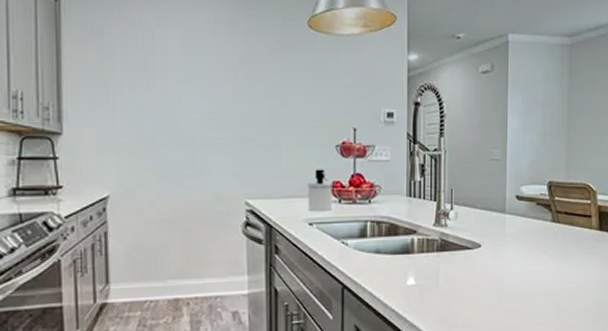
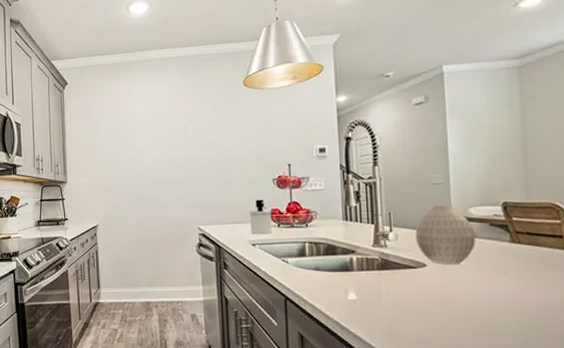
vase: none [473,181,524,246] -> present [415,204,476,265]

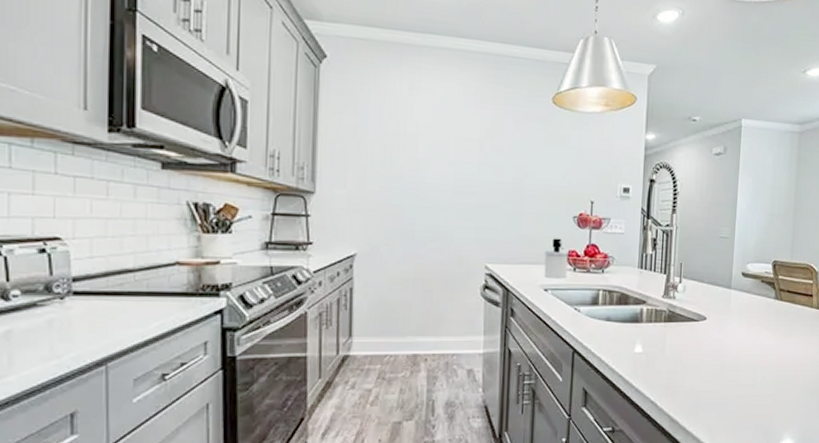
vase: present [415,204,476,265] -> none [700,258,749,319]

